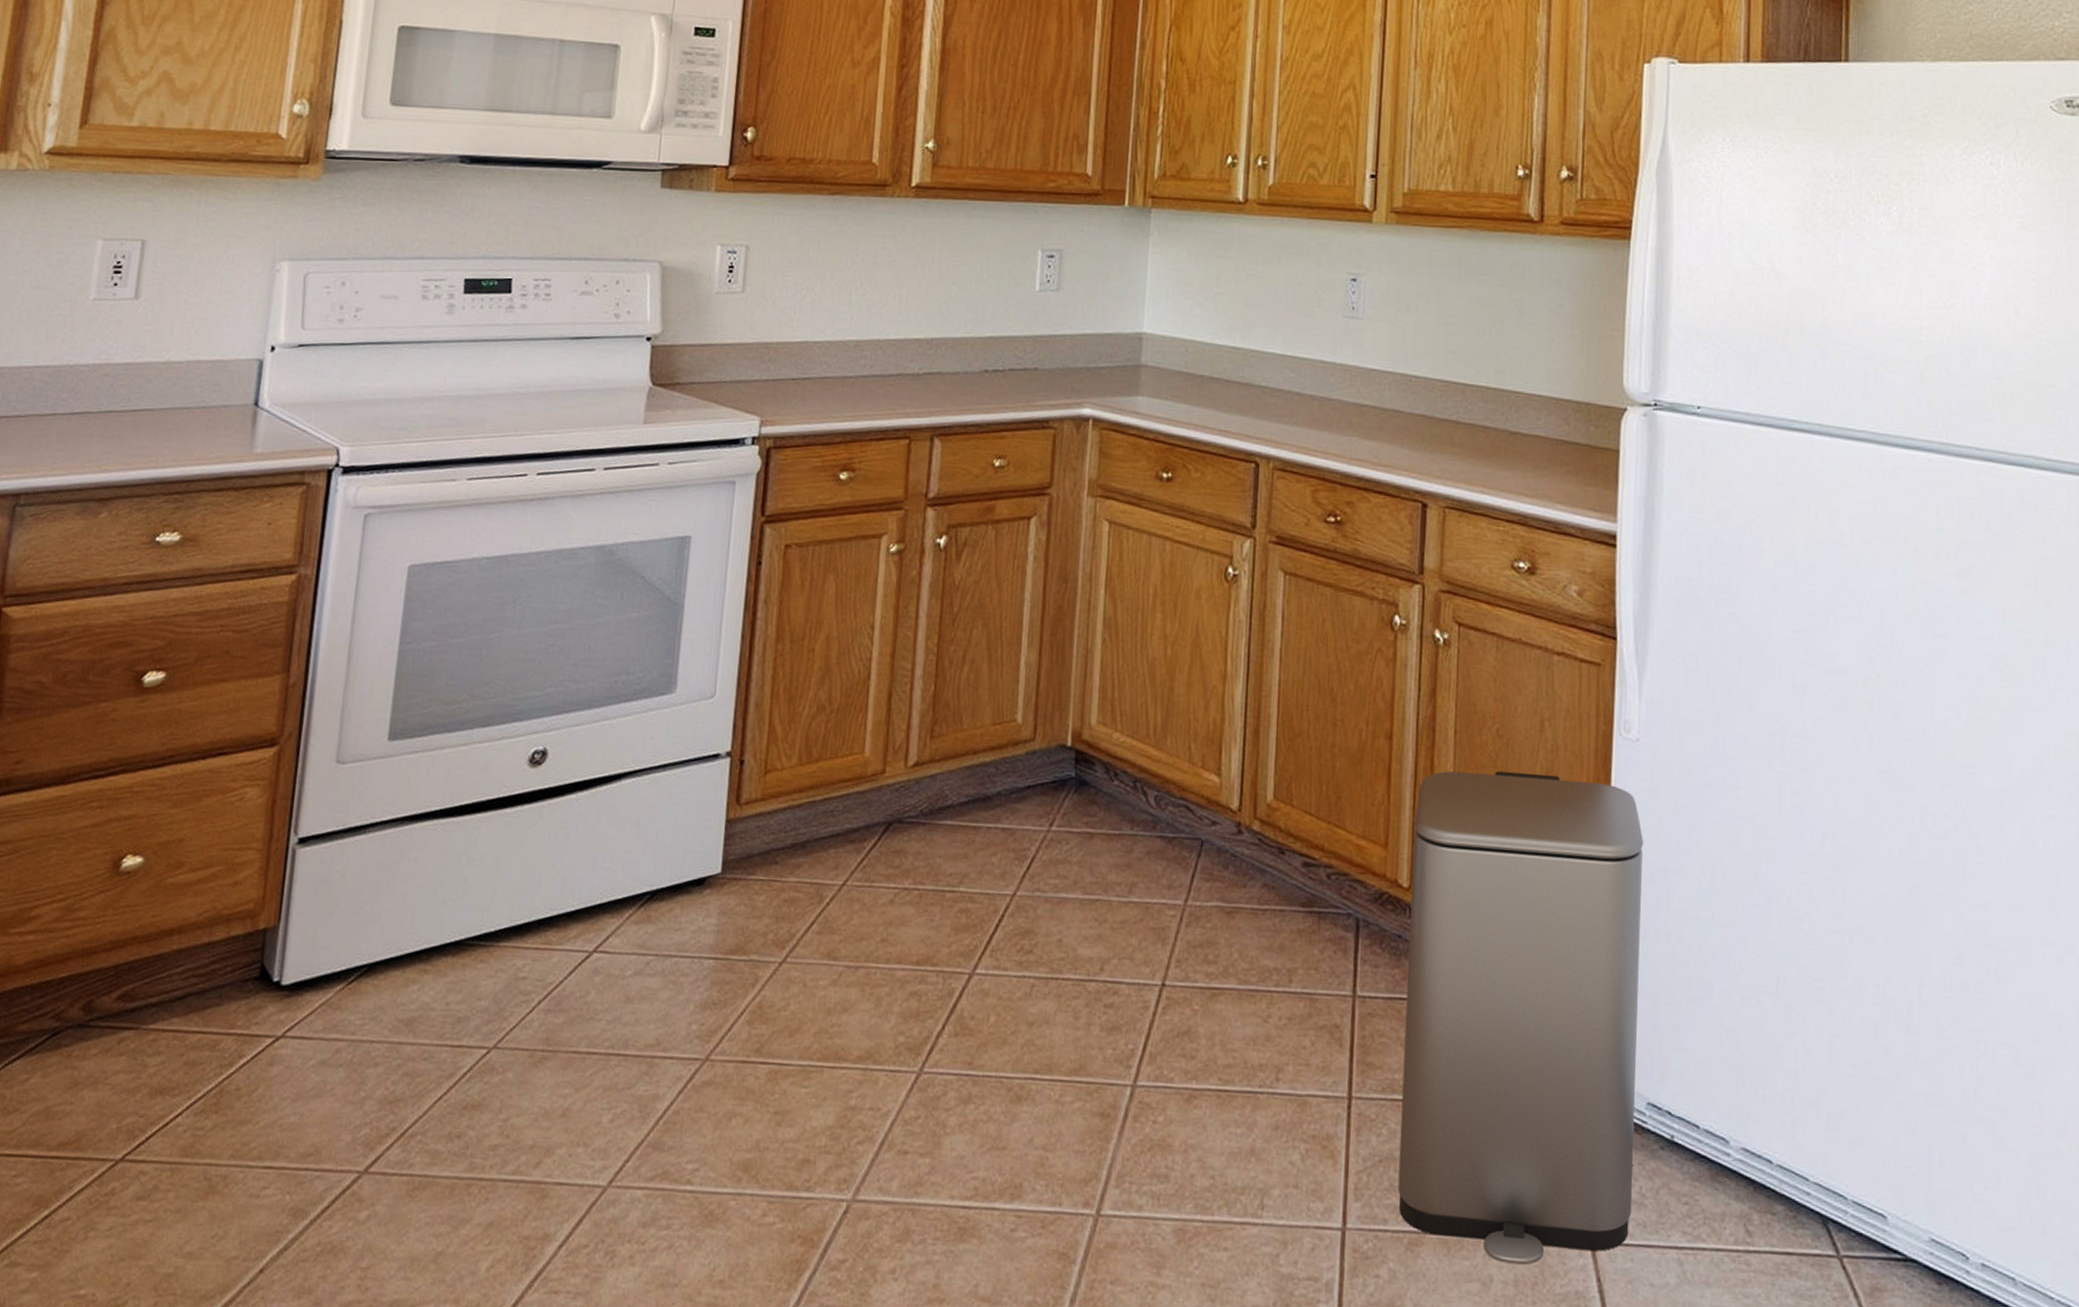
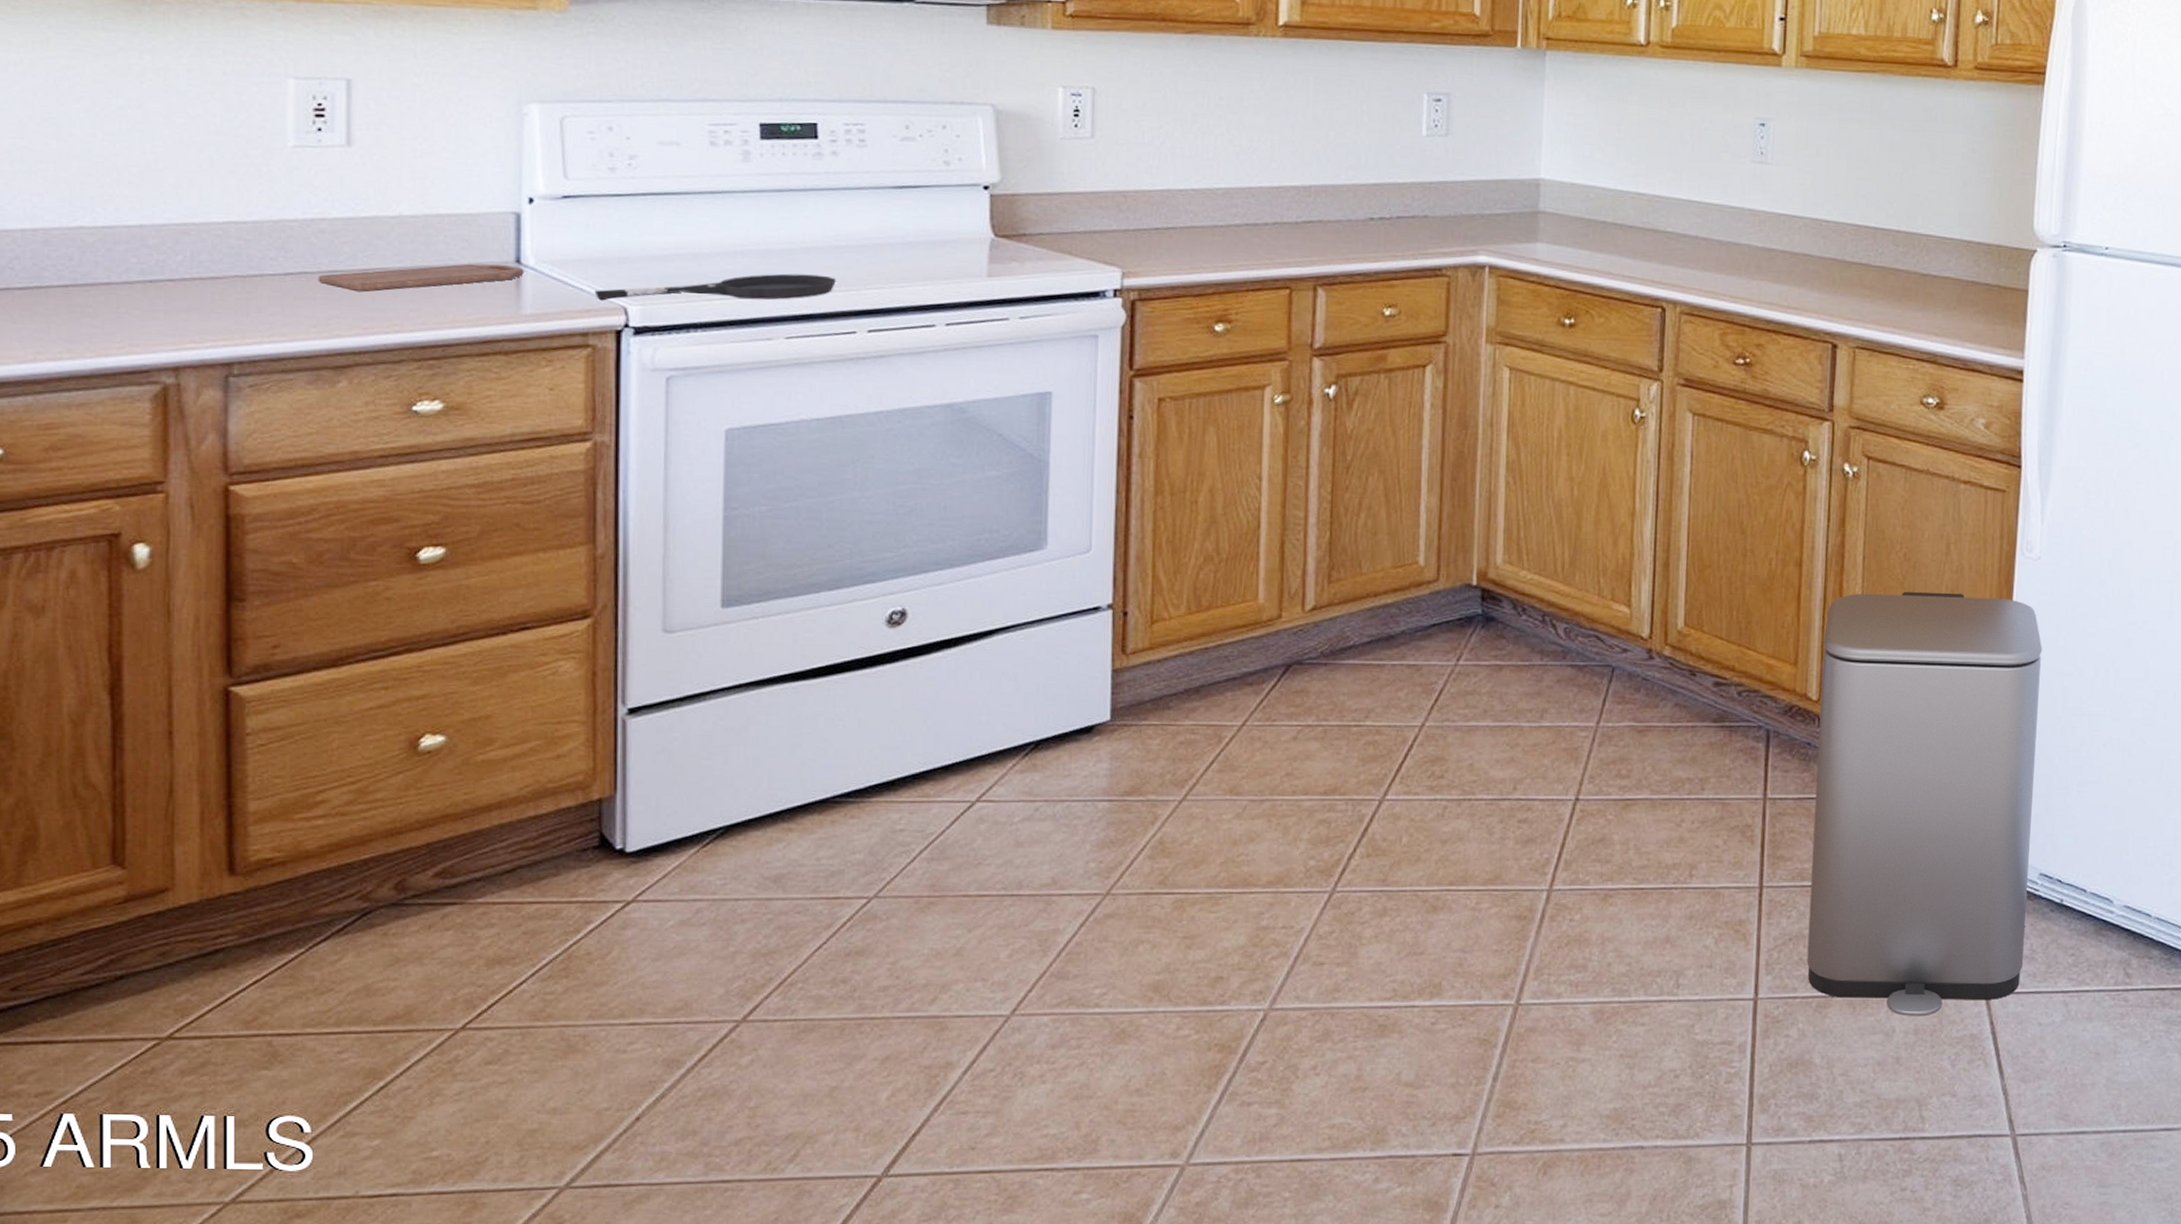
cutting board: none [97,406,260,431] -> present [318,263,524,292]
frying pan: none [314,418,514,444] -> present [594,273,836,301]

